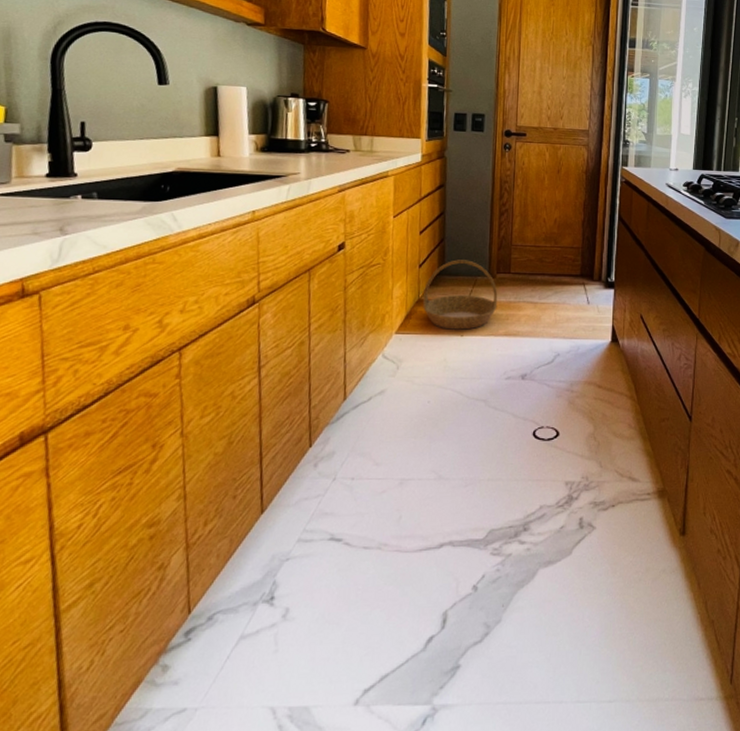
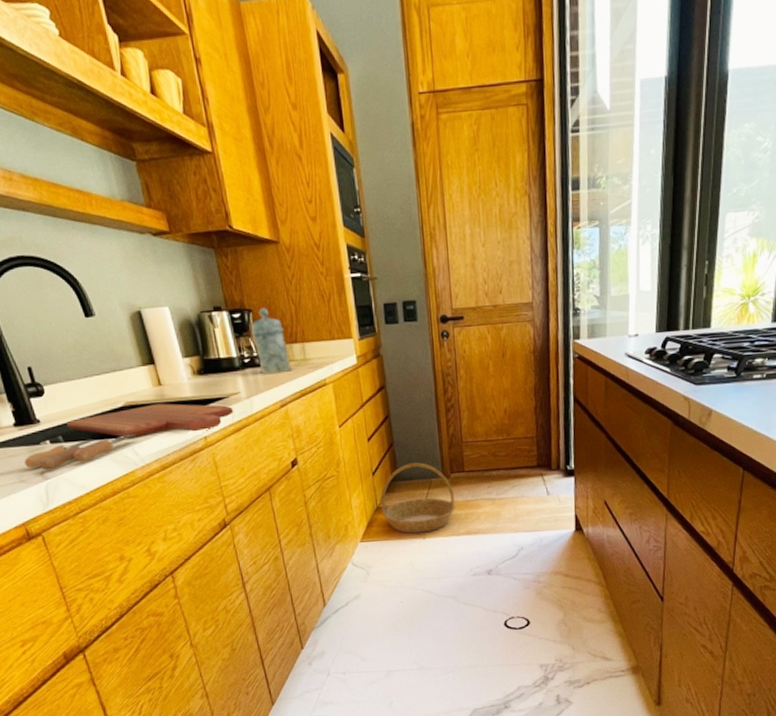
knife: none [45,199,179,226] -> present [24,434,136,470]
cutting board: none [106,173,290,205] -> present [67,403,234,438]
canister: none [323,101,357,161] -> present [251,308,292,375]

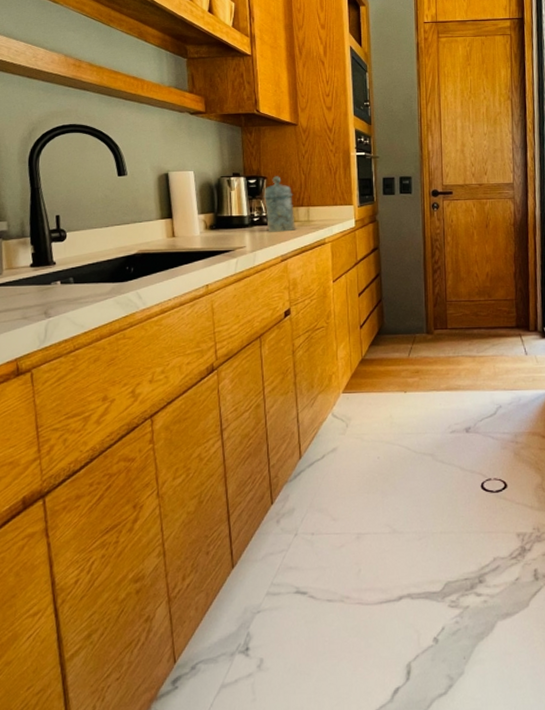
knife: present [24,434,136,470] -> none [31,279,142,309]
cutting board: present [67,403,234,438] -> none [80,253,238,282]
basket: present [381,462,456,534] -> none [366,318,437,387]

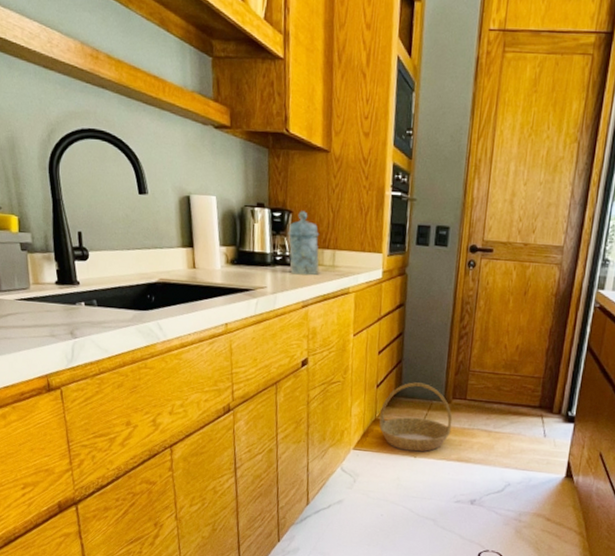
basket: none [366,318,437,387] -> present [379,382,453,452]

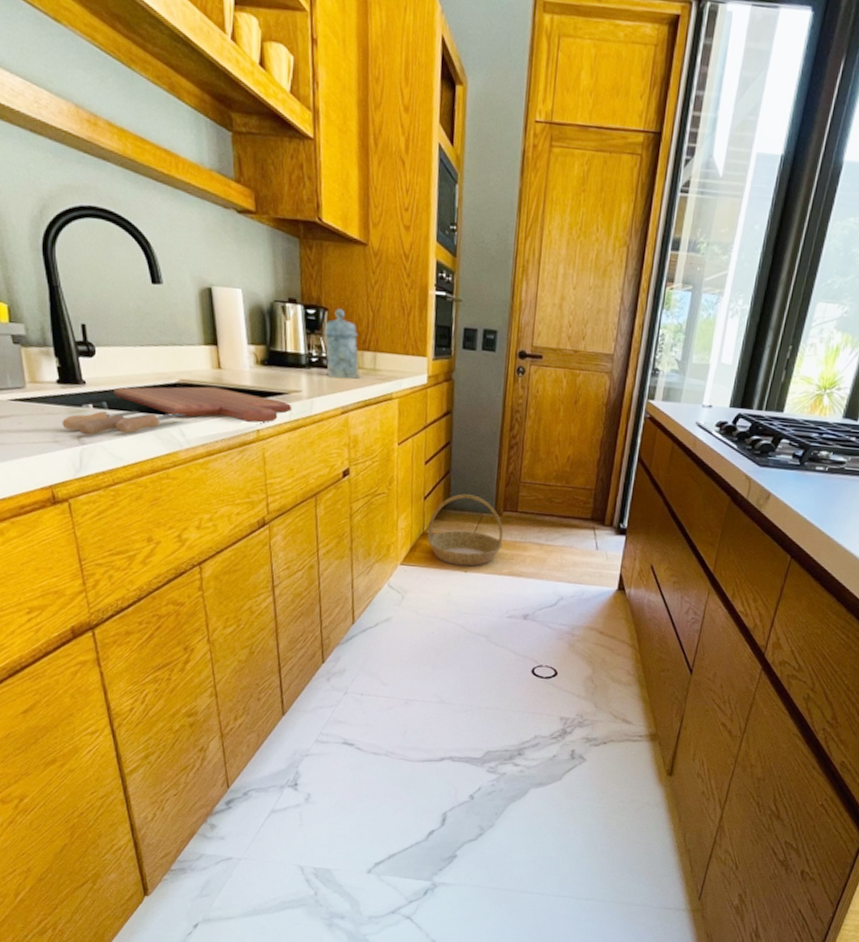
knife: none [58,307,163,330] -> present [62,410,185,436]
cutting board: none [103,284,258,318] -> present [114,386,292,423]

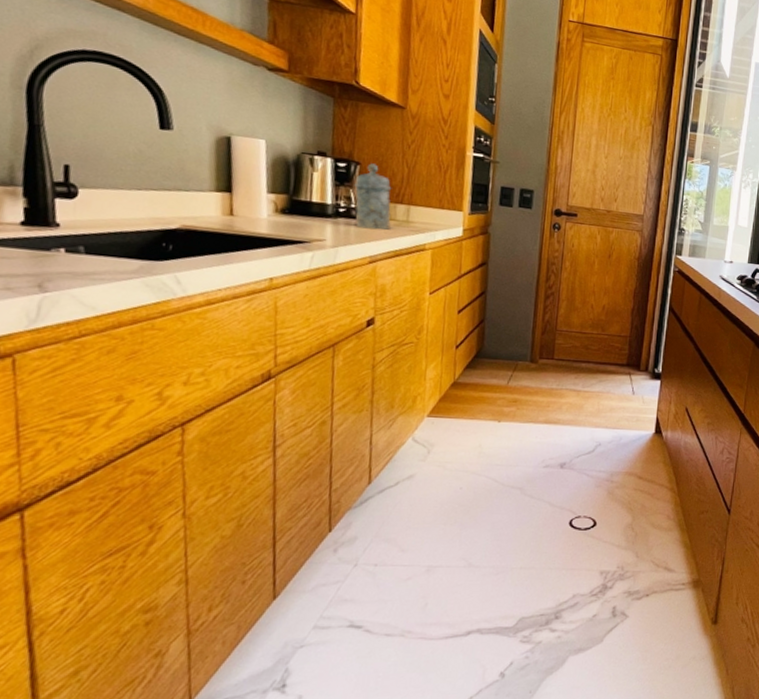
knife: present [62,410,185,436] -> none [19,256,184,282]
cutting board: present [114,386,292,423] -> none [95,231,313,271]
basket: present [427,494,504,567] -> none [458,342,540,416]

